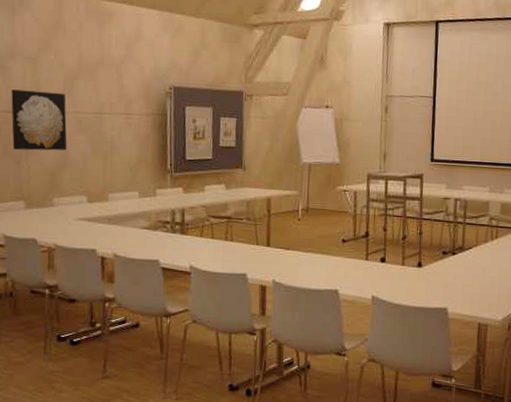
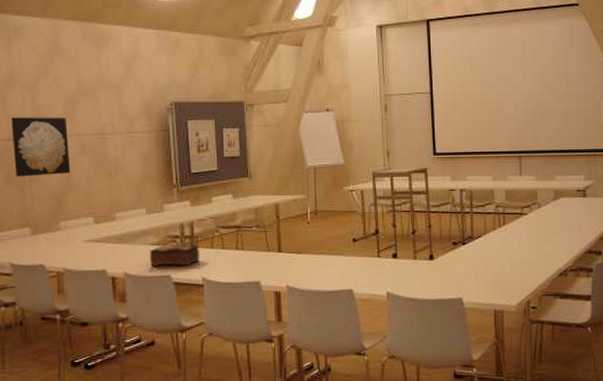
tissue box: none [139,230,190,253] -> present [149,244,200,266]

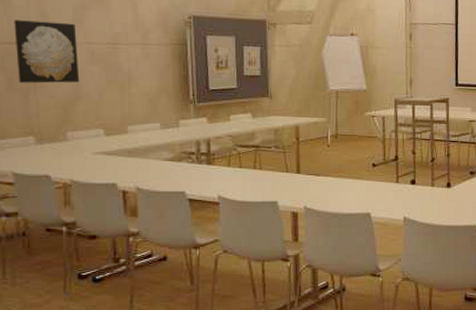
tissue box: present [149,244,200,266] -> none [162,161,217,183]

